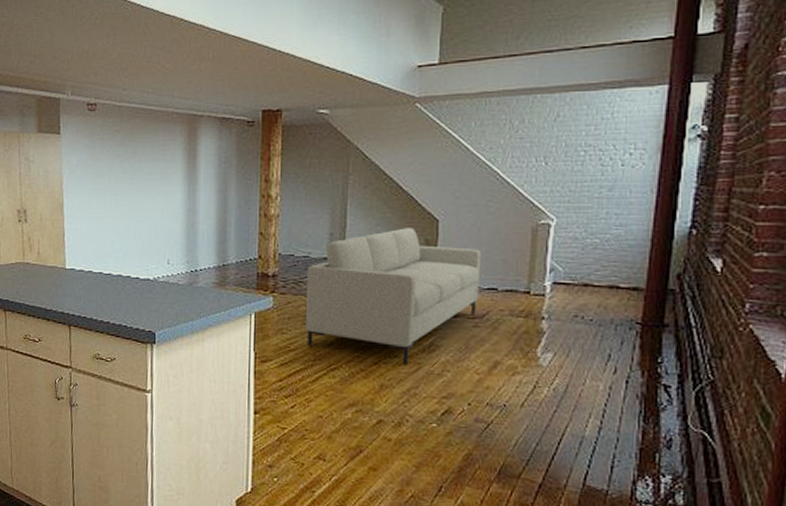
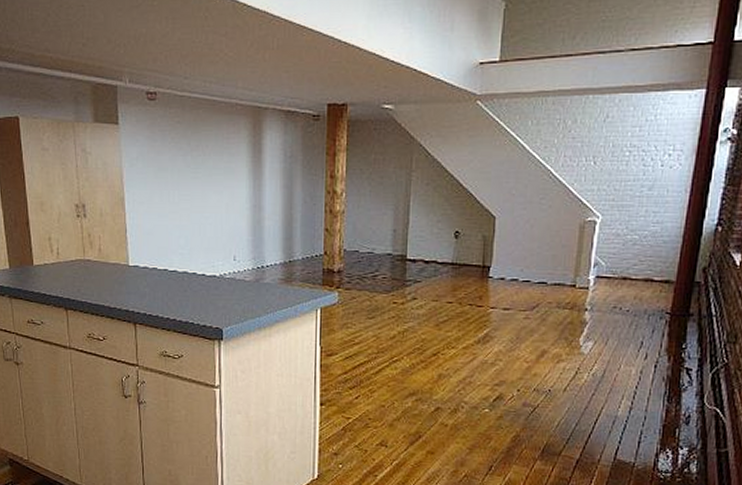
sofa: present [305,228,481,365] -> none [368,224,534,356]

